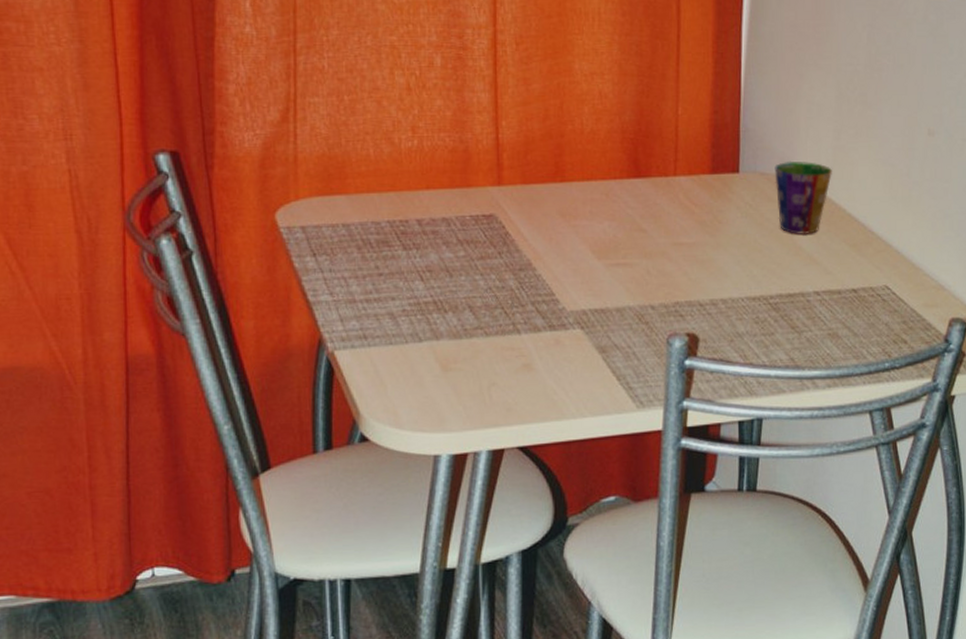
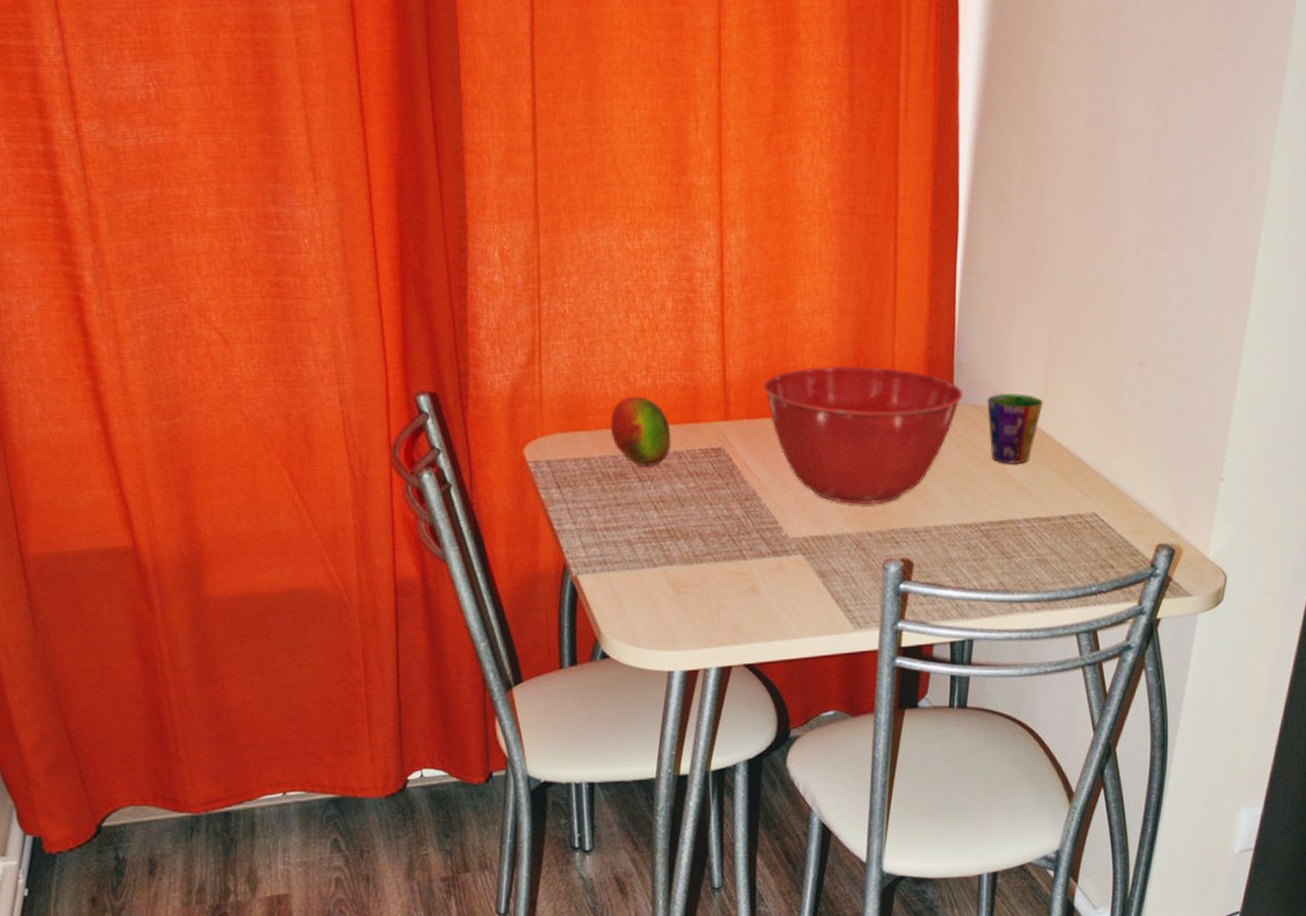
fruit: none [372,158,439,233] -> present [610,396,671,466]
mixing bowl: none [539,129,750,276] -> present [763,365,963,505]

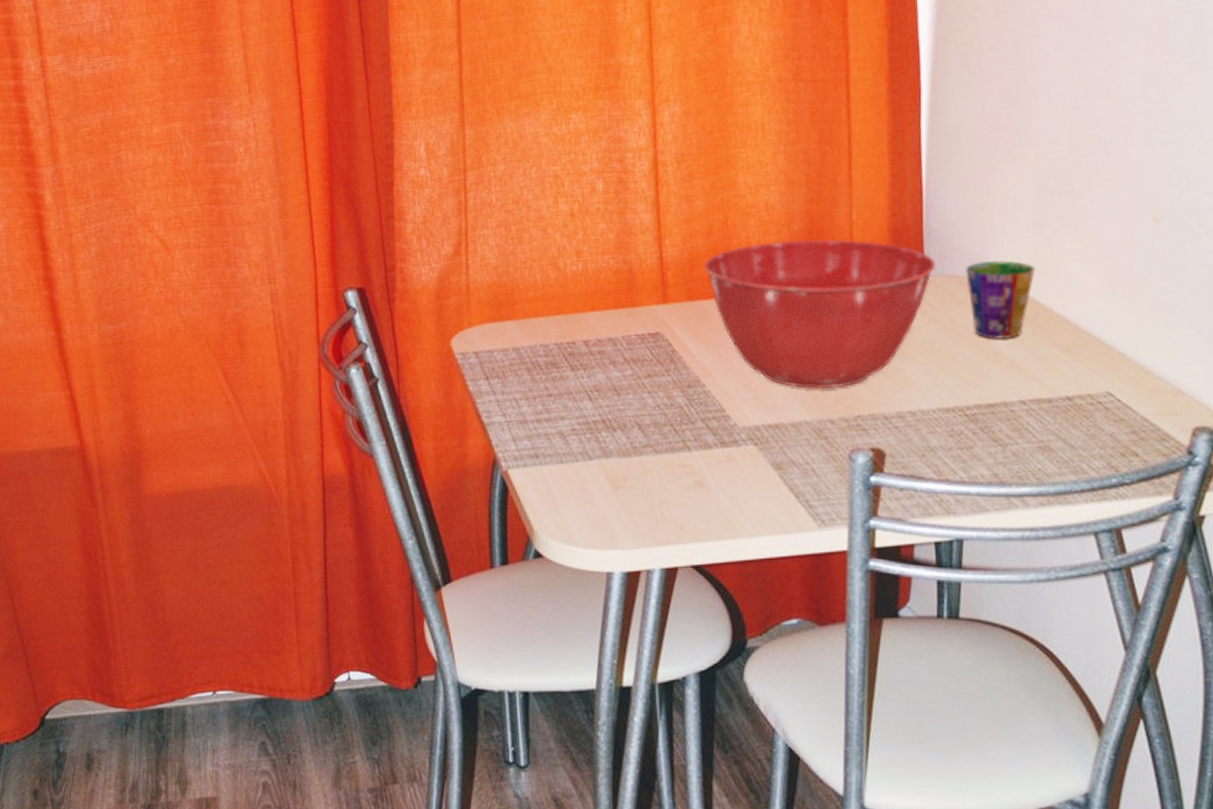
fruit: present [610,396,671,466] -> none [539,282,605,355]

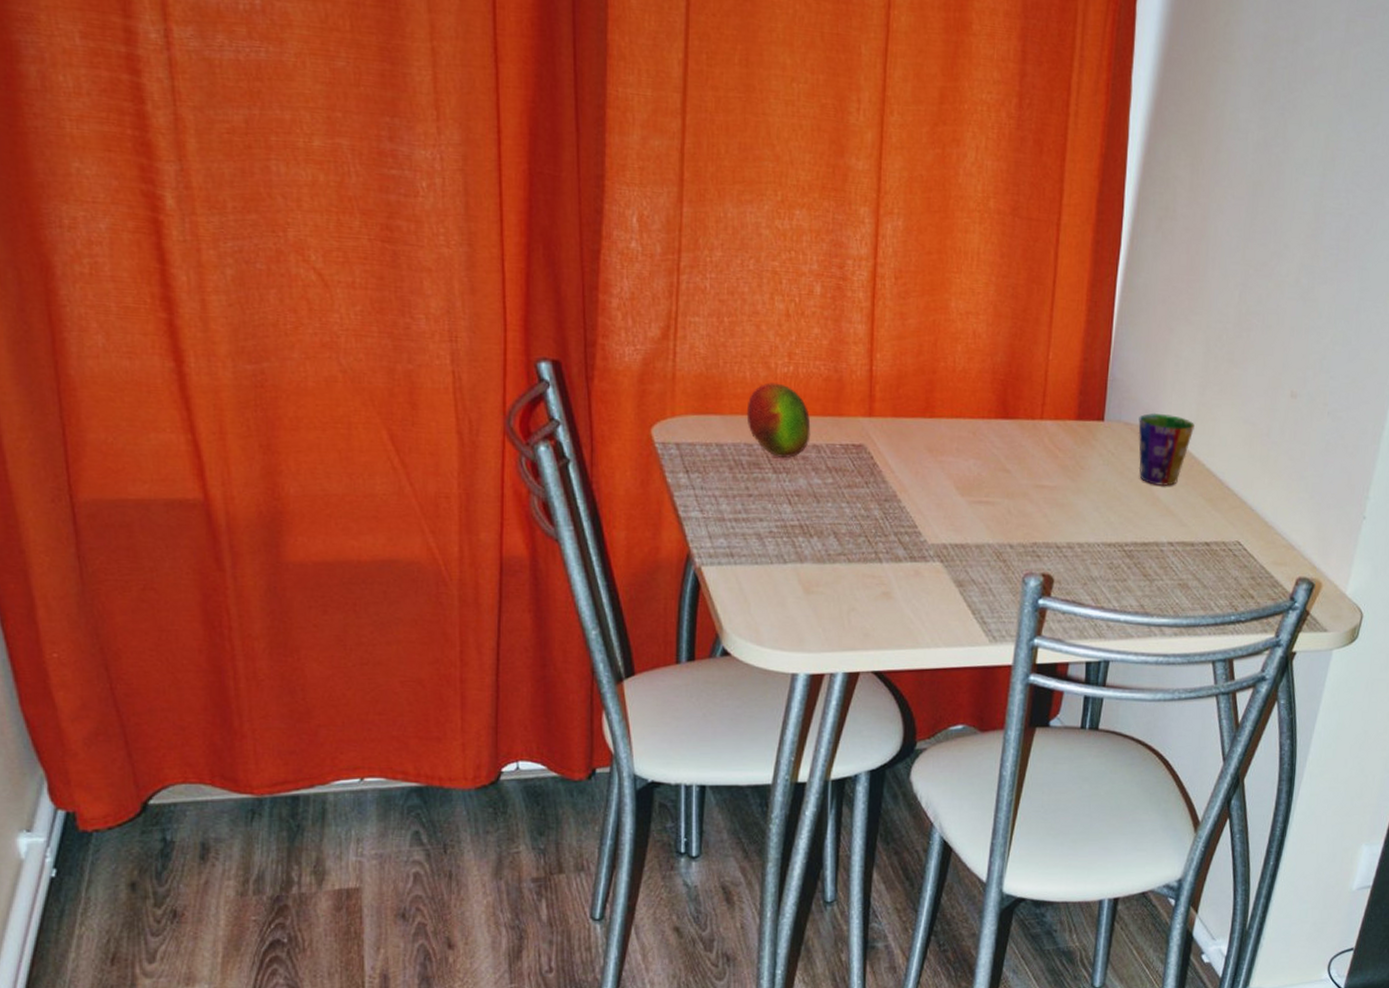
fruit: none [539,282,605,355] -> present [746,382,811,458]
mixing bowl: present [704,239,936,390] -> none [911,369,1115,515]

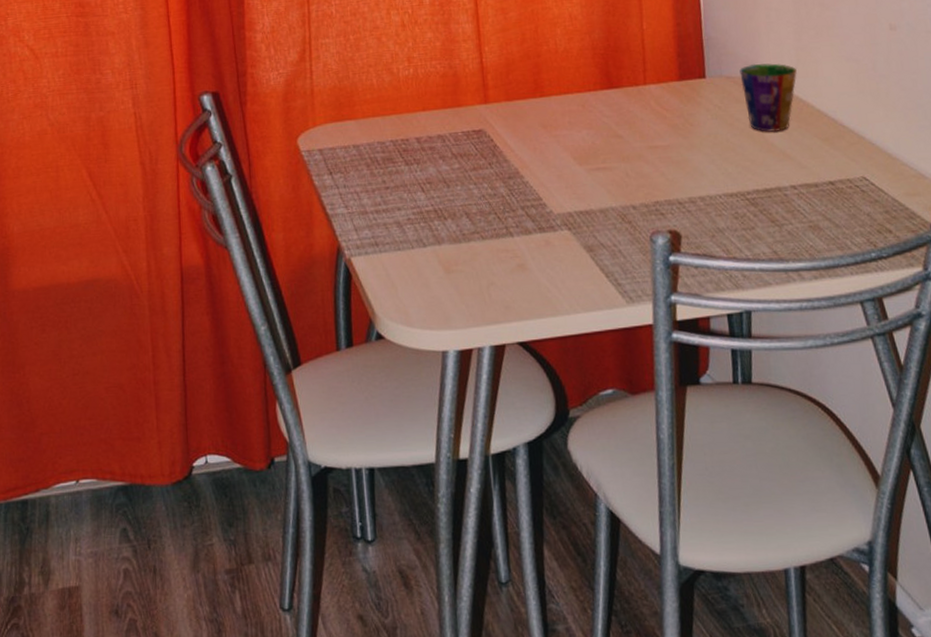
fruit: present [746,382,811,458] -> none [376,85,435,151]

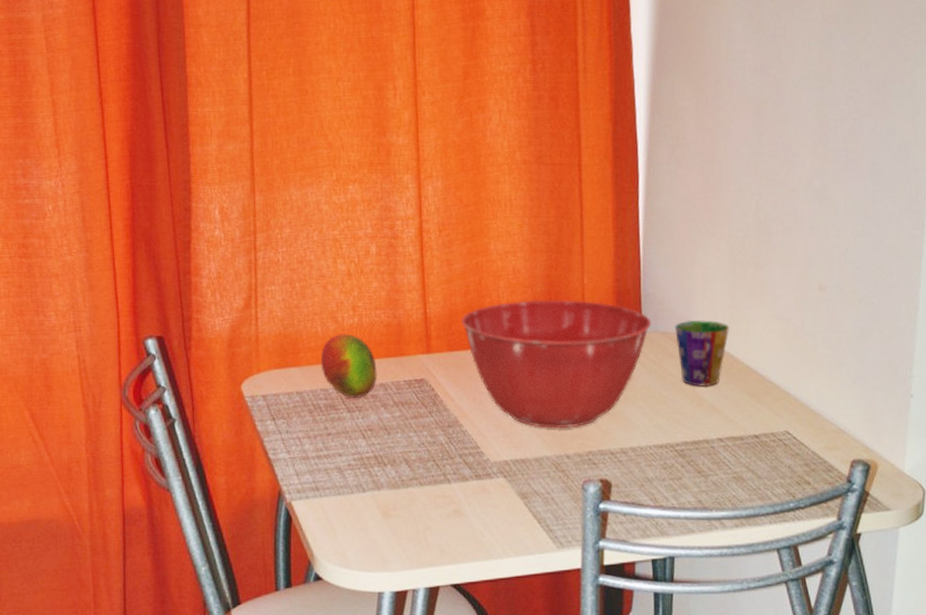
fruit: none [376,85,435,151] -> present [320,333,377,398]
mixing bowl: none [519,45,715,179] -> present [462,299,652,429]

